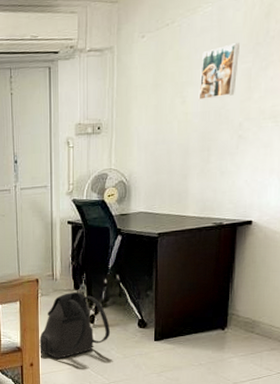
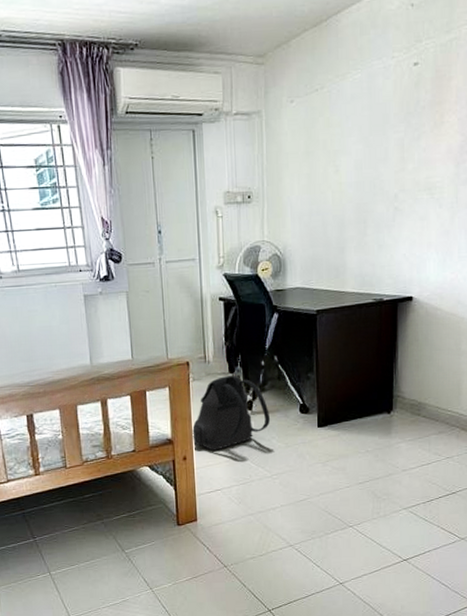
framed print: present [198,43,240,101] -> none [352,112,391,170]

